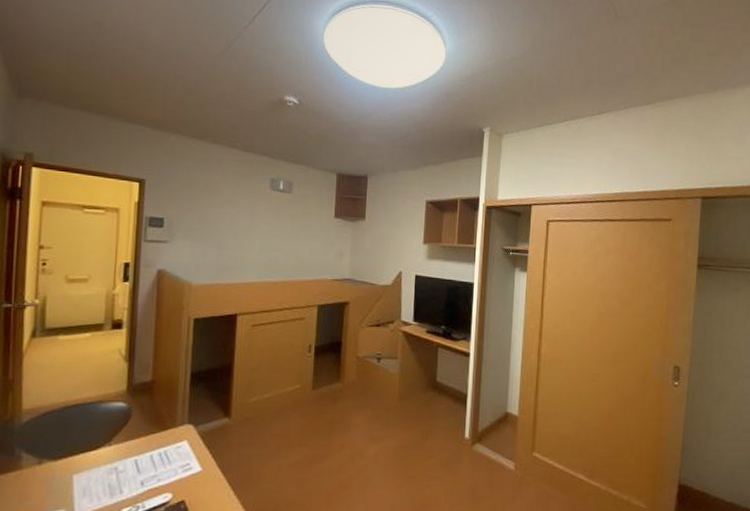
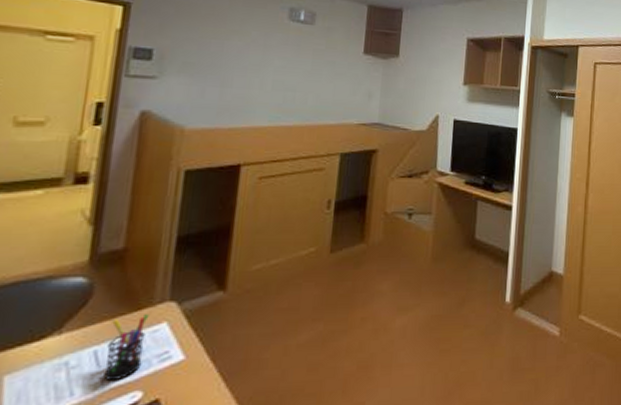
pen holder: none [143,434,174,483] -> present [103,314,150,380]

